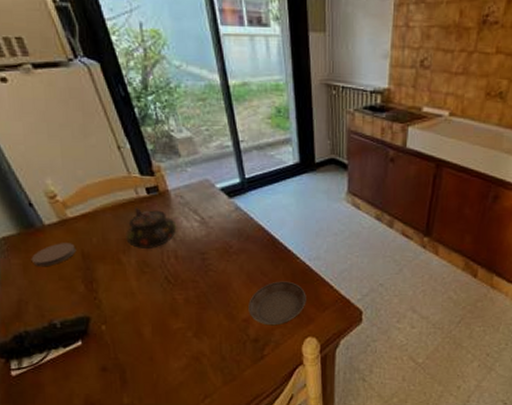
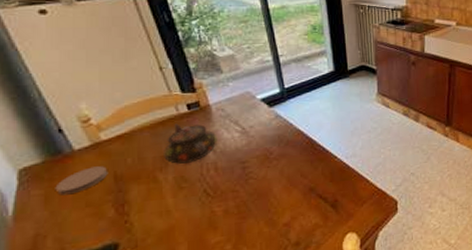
saucer: present [248,281,307,326] -> none [289,180,345,227]

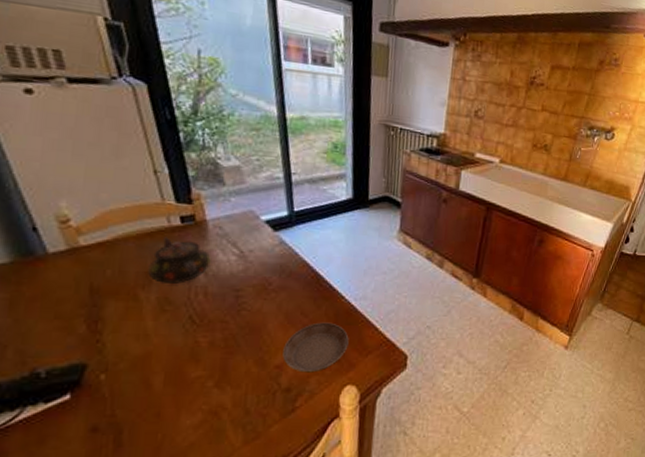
coaster: present [55,166,108,195] -> none [22,274,84,303]
saucer: none [289,180,345,227] -> present [282,322,349,373]

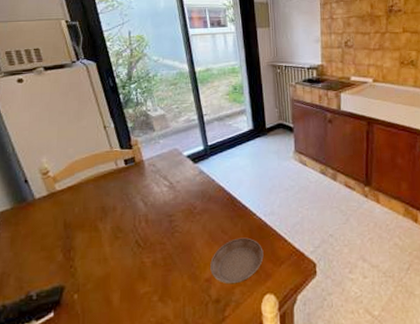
teapot: present [148,237,211,284] -> none [104,177,149,215]

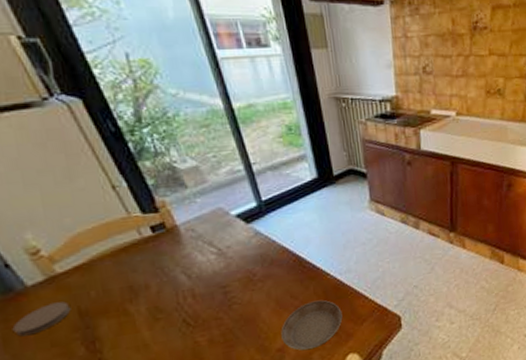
coaster: none [19,214,60,239] -> present [12,301,71,337]

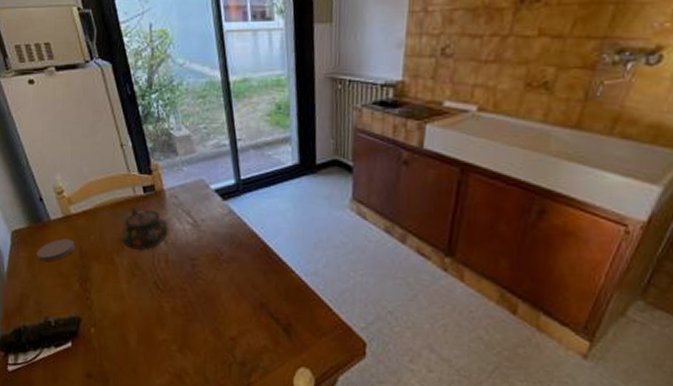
teapot: none [131,248,192,294] -> present [121,206,170,250]
saucer: present [281,300,343,351] -> none [236,297,301,349]

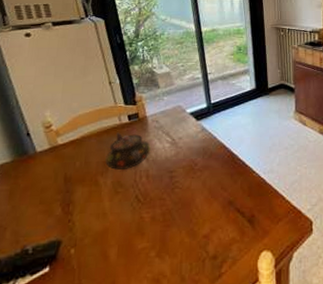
coaster: present [36,238,76,262] -> none [18,168,60,192]

